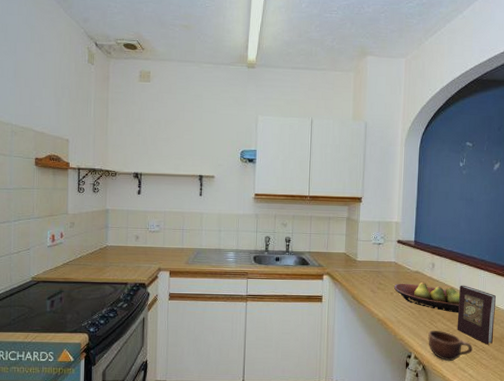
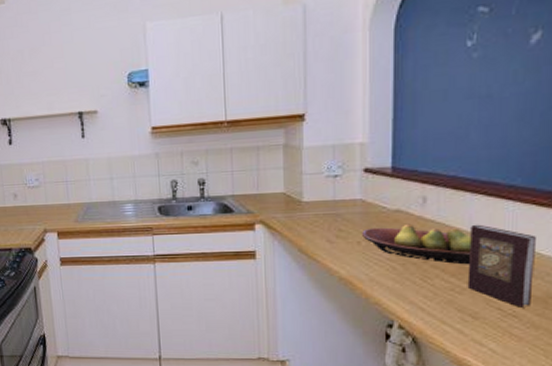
mug: present [427,331,473,362] -> none [418,290,495,332]

